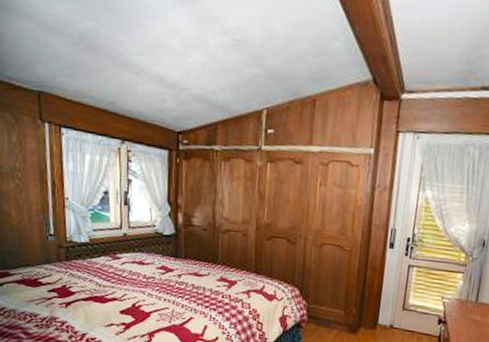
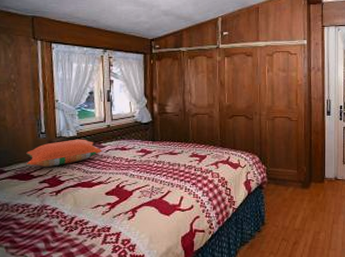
pillow: none [33,245,118,275] -> present [26,139,103,167]

